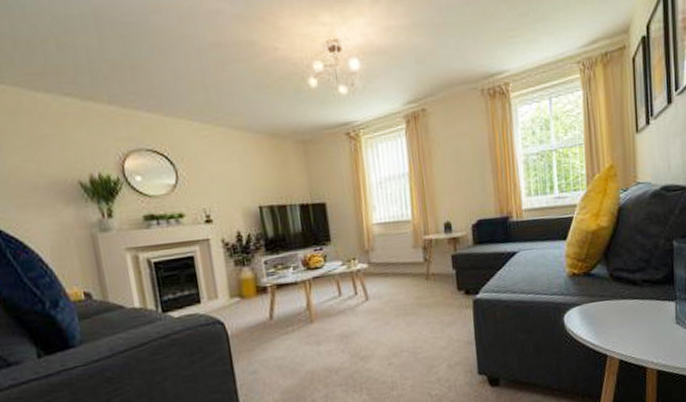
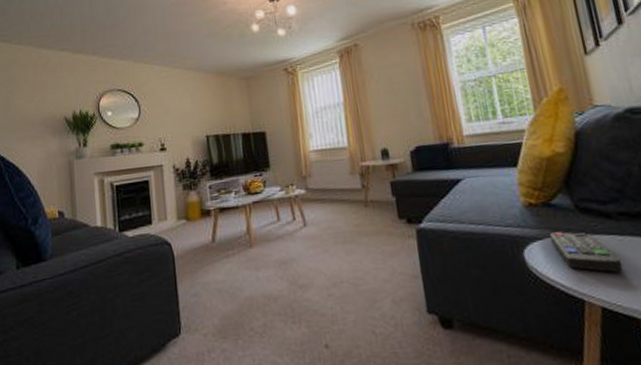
remote control: none [586,298,640,331] -> present [549,232,624,273]

